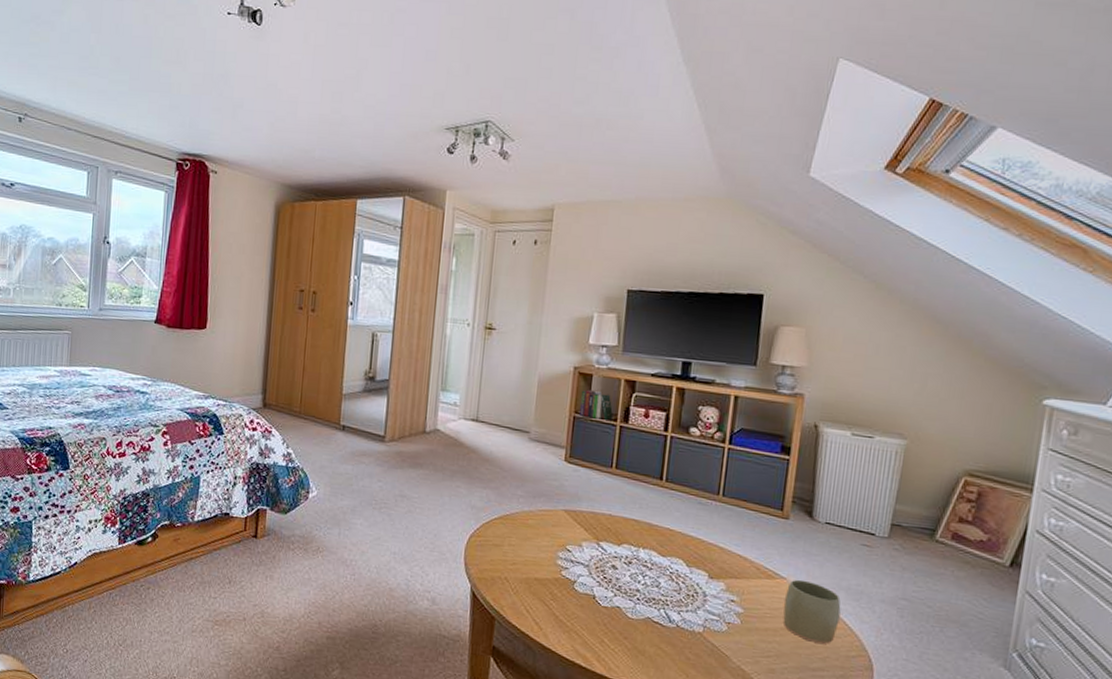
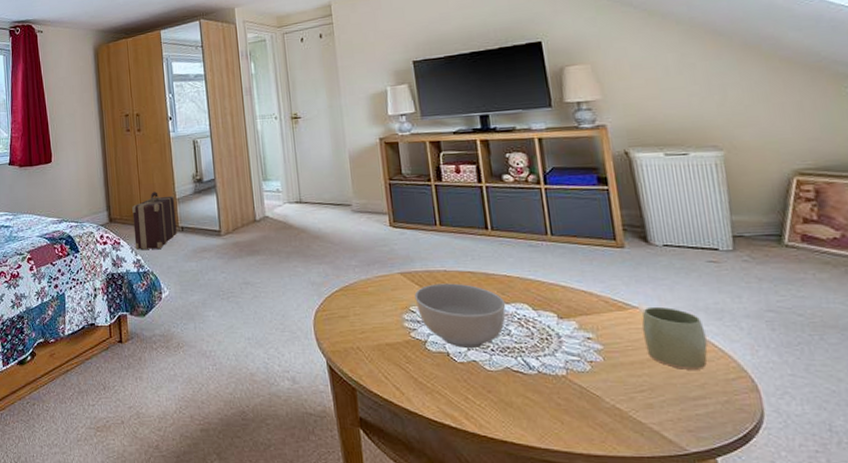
suitcase: none [287,382,340,446] -> present [132,192,178,251]
bowl: none [573,526,662,595] -> present [414,283,506,348]
books: present [579,389,614,420] -> none [392,156,427,183]

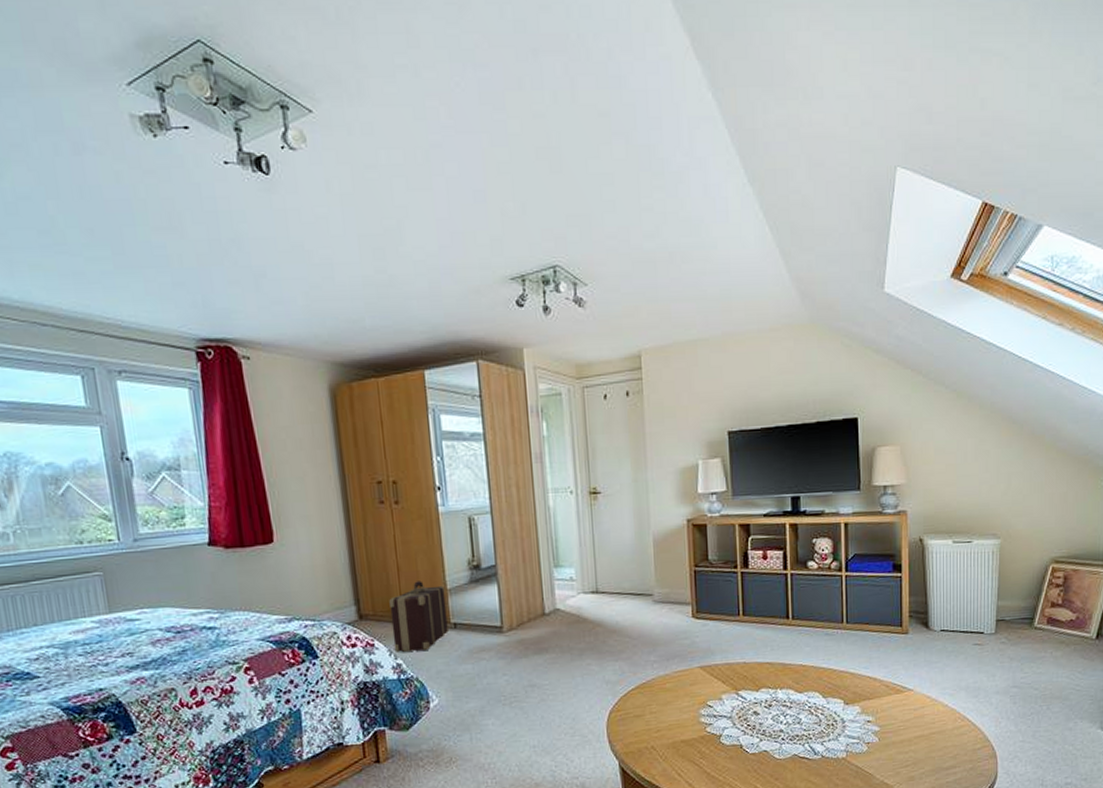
bowl: present [414,283,506,348] -> none [713,675,799,739]
mug: present [641,306,708,369] -> none [914,688,963,744]

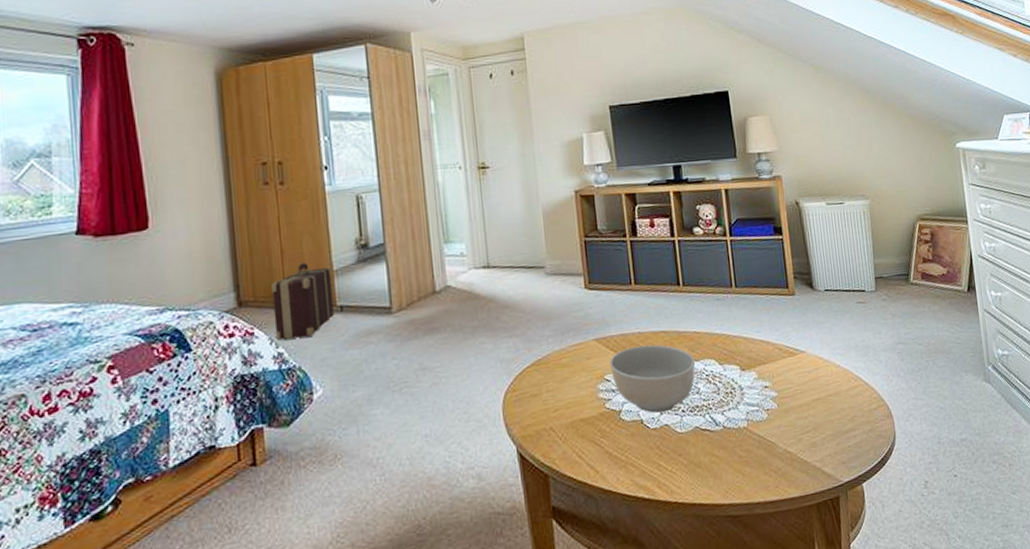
bowl: none [713,675,799,739] -> present [609,344,696,413]

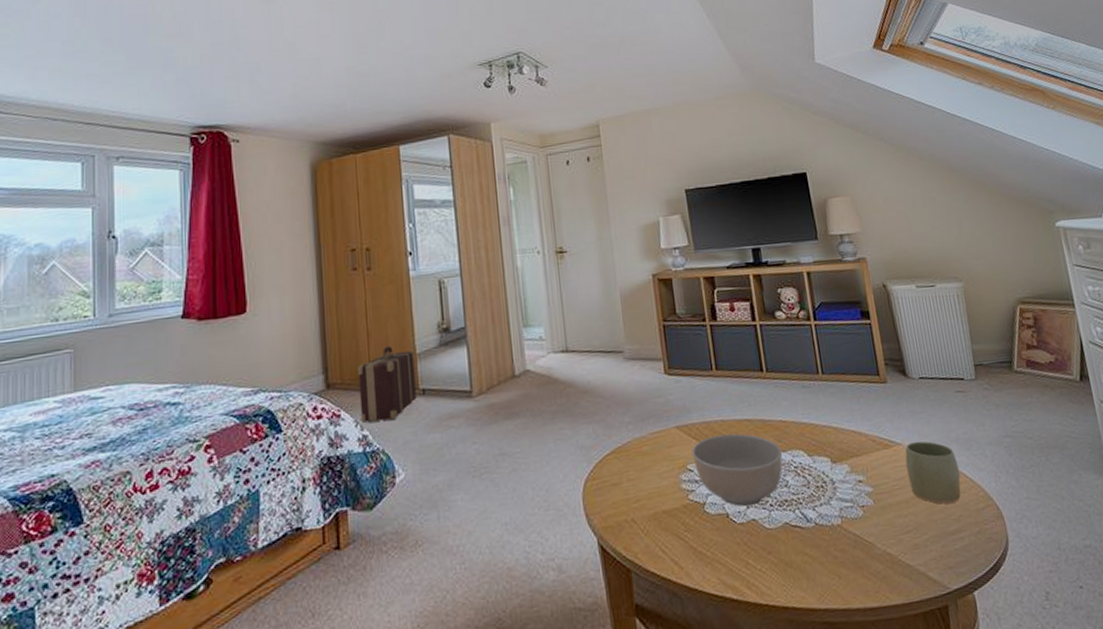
mug: none [808,349,857,406] -> present [905,441,961,504]

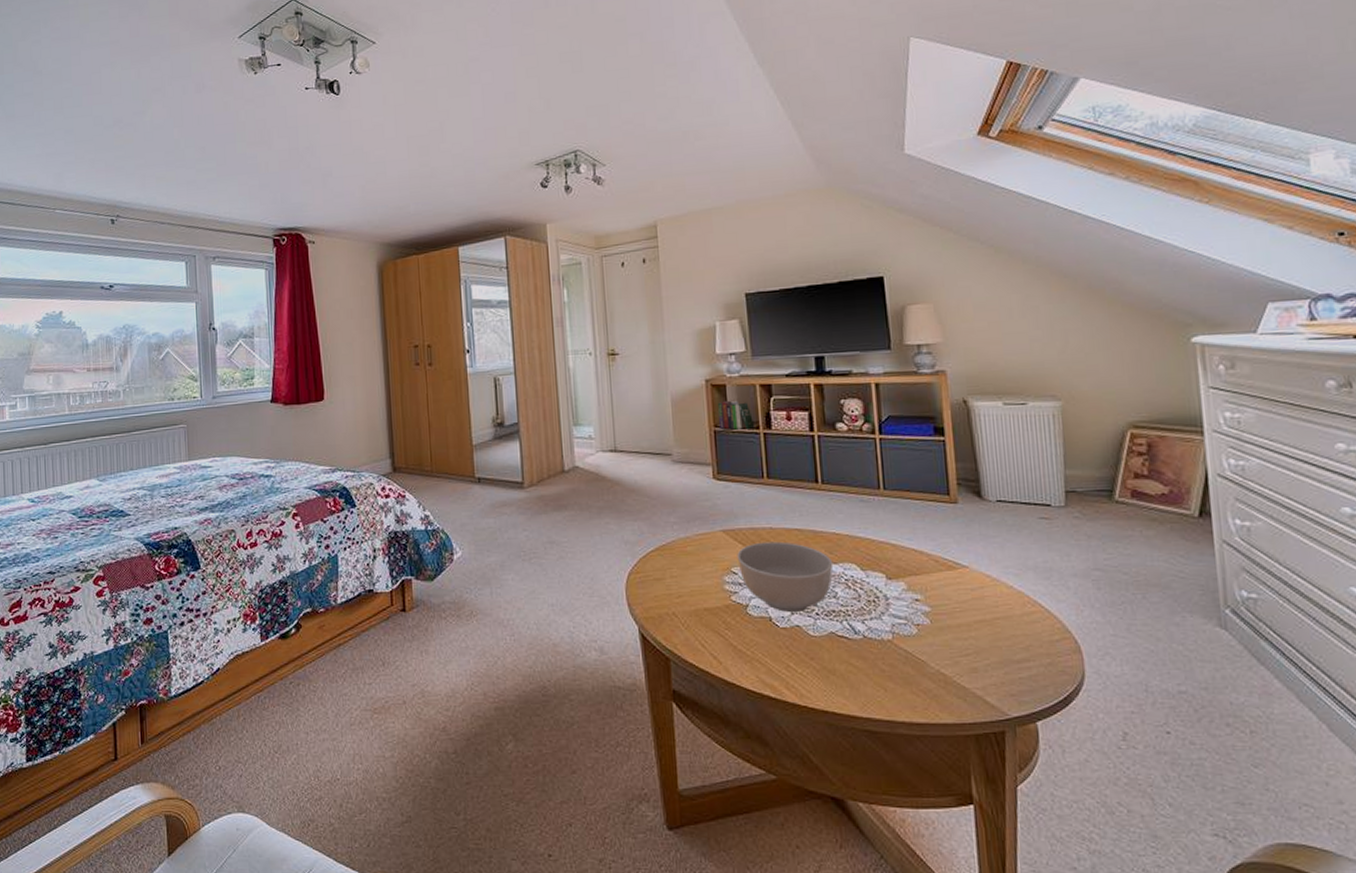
suitcase: present [358,346,418,424] -> none [420,436,474,505]
books: none [665,293,702,325] -> present [718,400,755,431]
mug: present [905,441,961,504] -> none [970,565,1034,631]

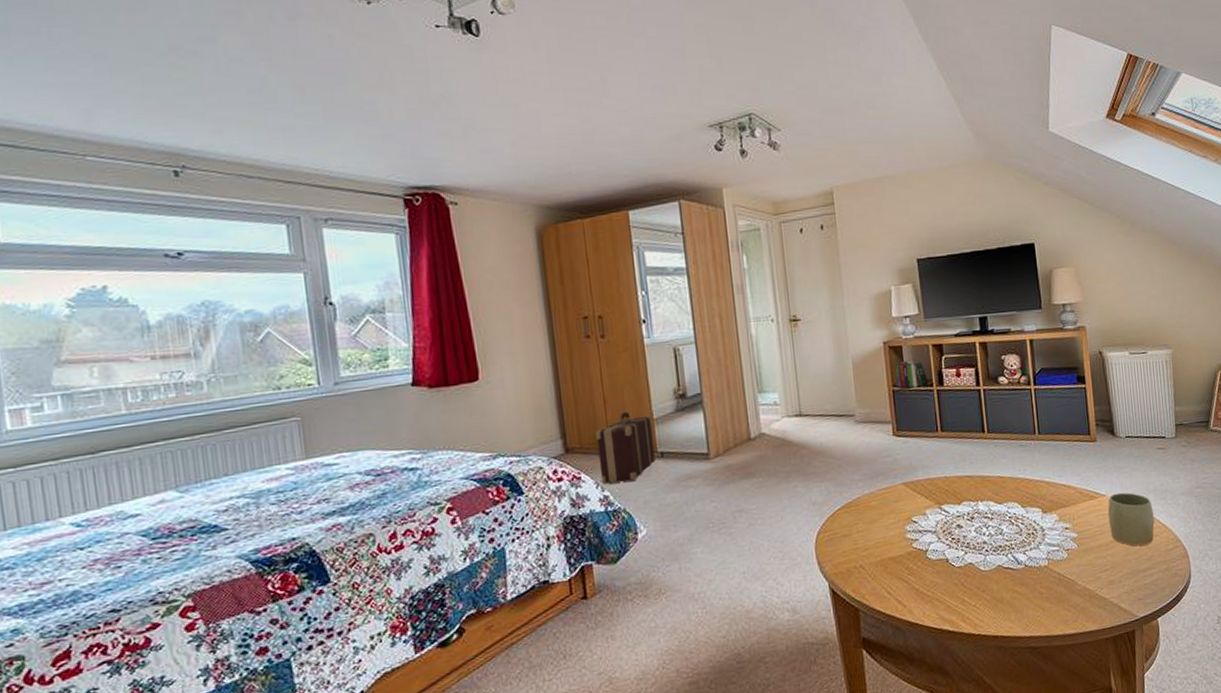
suitcase: none [420,436,474,505] -> present [596,411,657,485]
bowl: present [737,541,834,612] -> none [916,488,999,553]
mug: none [970,565,1034,631] -> present [1107,492,1155,546]

